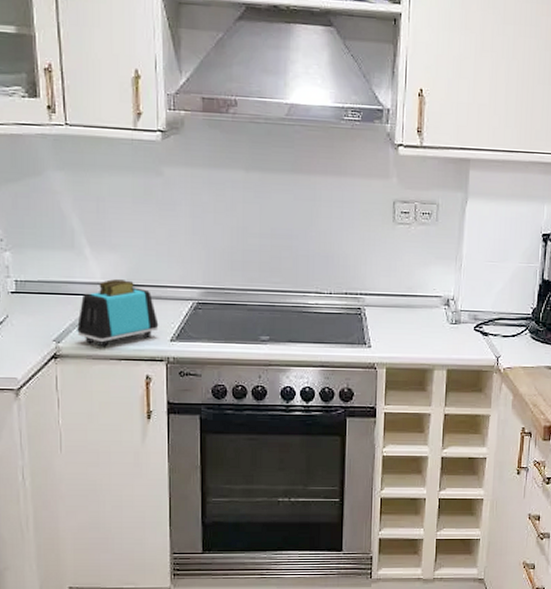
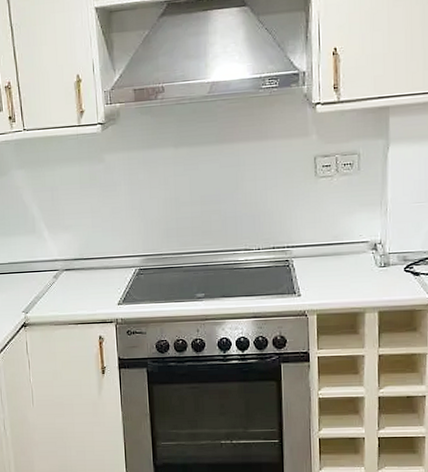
toaster: present [77,279,159,347] -> none [41,255,108,314]

